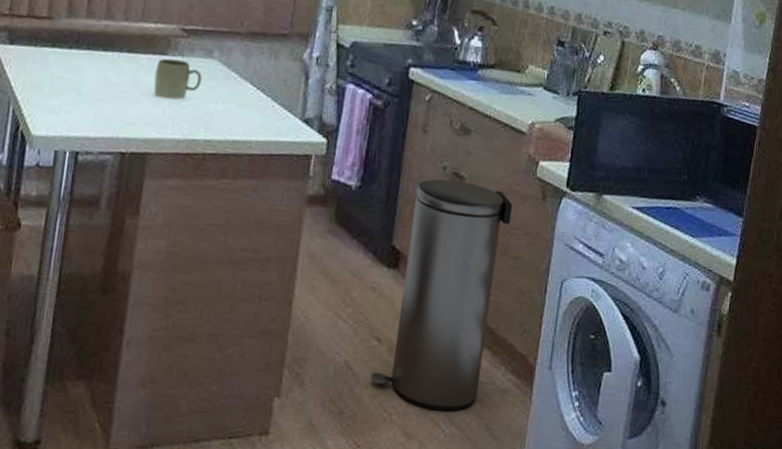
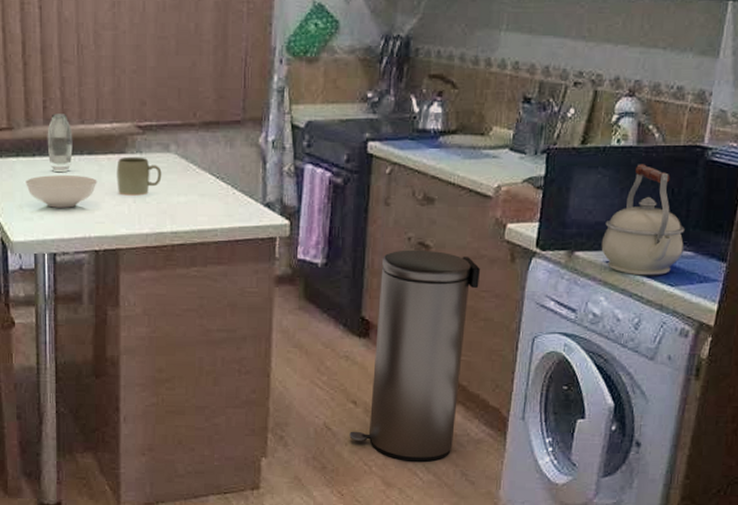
bowl: none [57,69,134,106] -> present [26,175,97,208]
vase: none [85,8,115,68] -> present [47,114,73,172]
kettle: none [627,114,705,226] -> present [601,164,685,276]

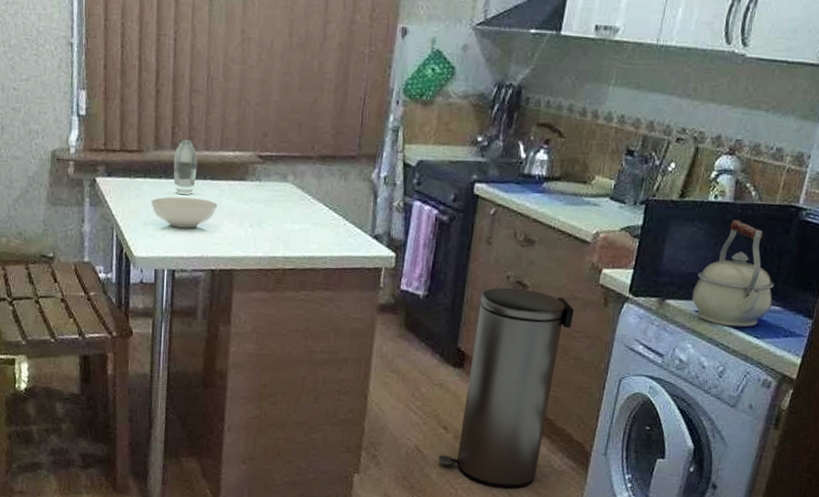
mug: present [117,156,162,196] -> none [235,183,279,221]

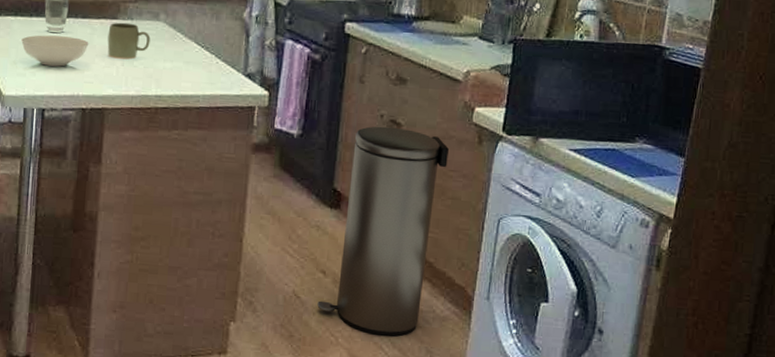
mug: none [235,183,279,221] -> present [107,22,151,60]
kettle: present [691,220,775,328] -> none [564,59,645,167]

